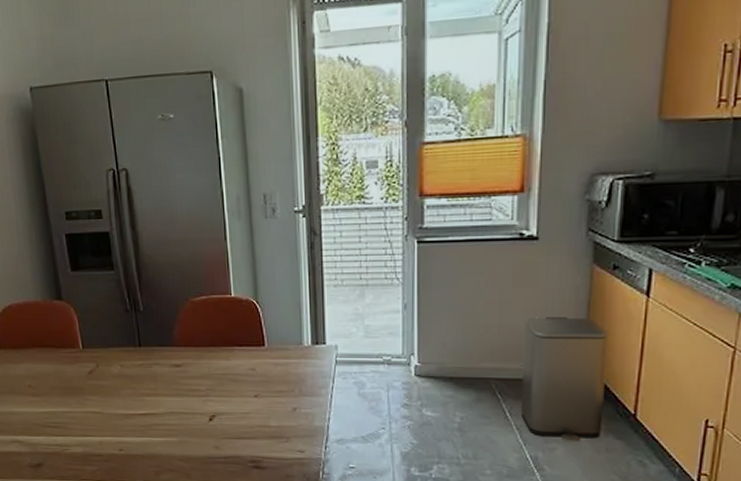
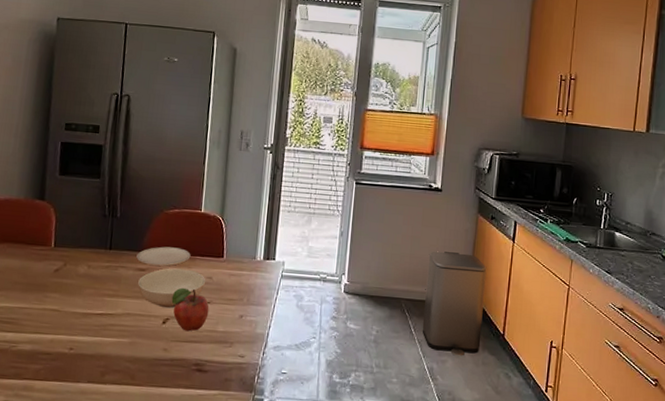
plate: none [169,339,228,360] -> present [136,246,191,266]
bowl: none [176,361,249,405] -> present [138,268,206,309]
fruit: none [214,382,258,428] -> present [171,287,209,332]

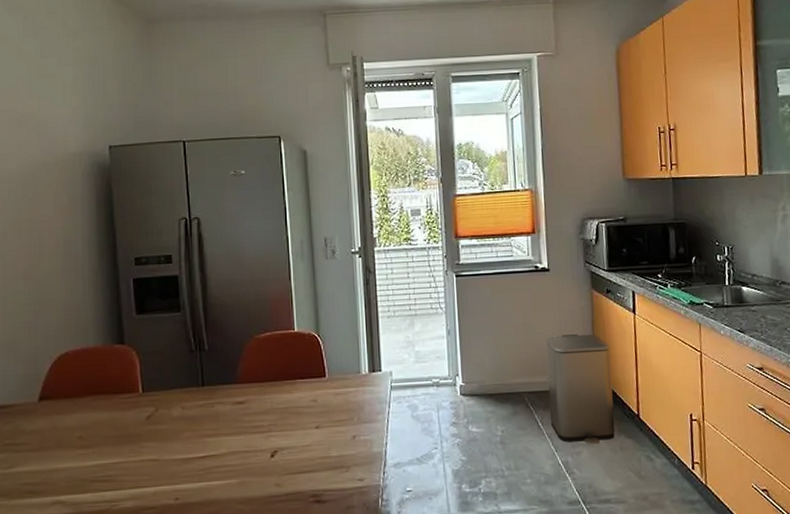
plate: present [136,246,191,266] -> none [232,373,290,397]
bowl: present [138,268,206,309] -> none [238,395,311,441]
fruit: present [171,287,209,332] -> none [276,414,319,462]

